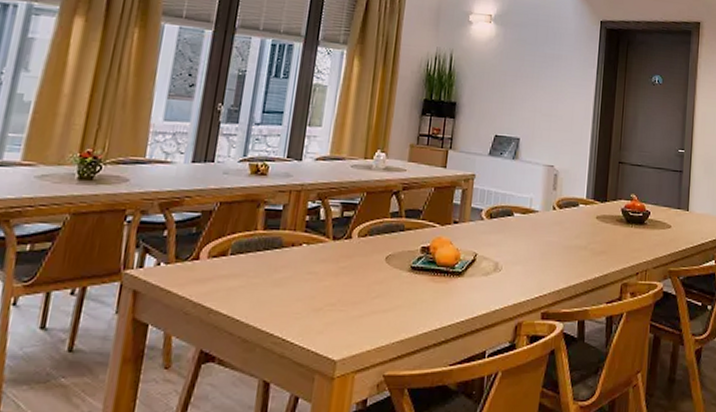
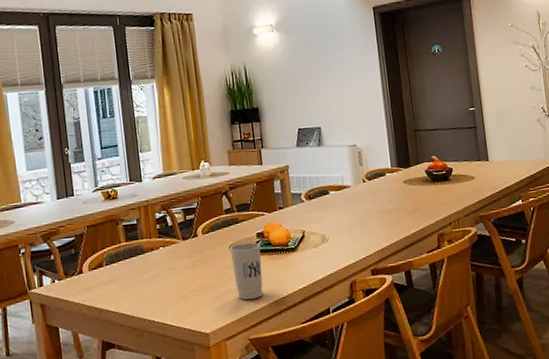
cup: none [382,256,423,327] -> present [229,242,264,300]

